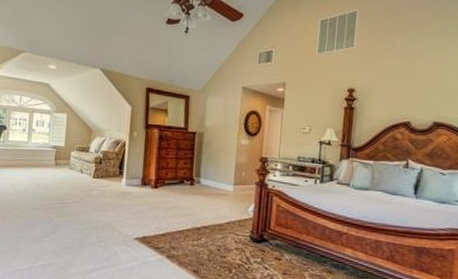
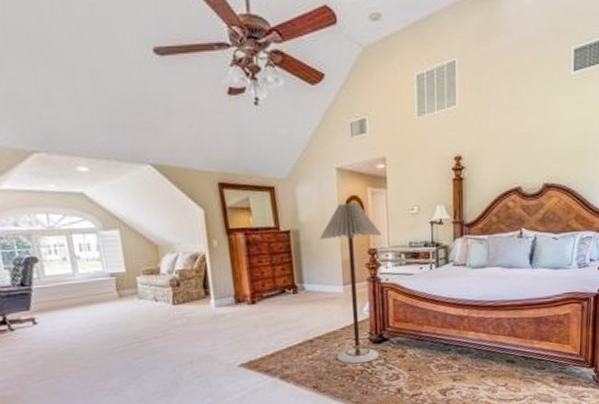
floor lamp: none [219,116,274,259] -> present [319,203,382,364]

